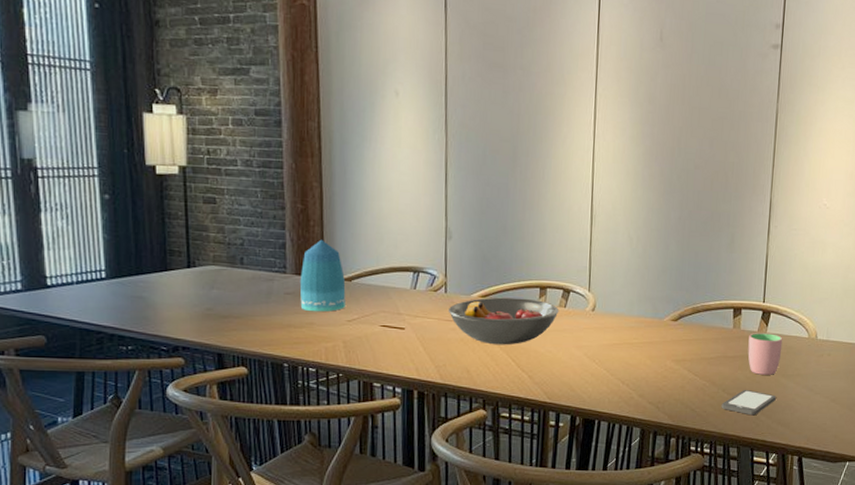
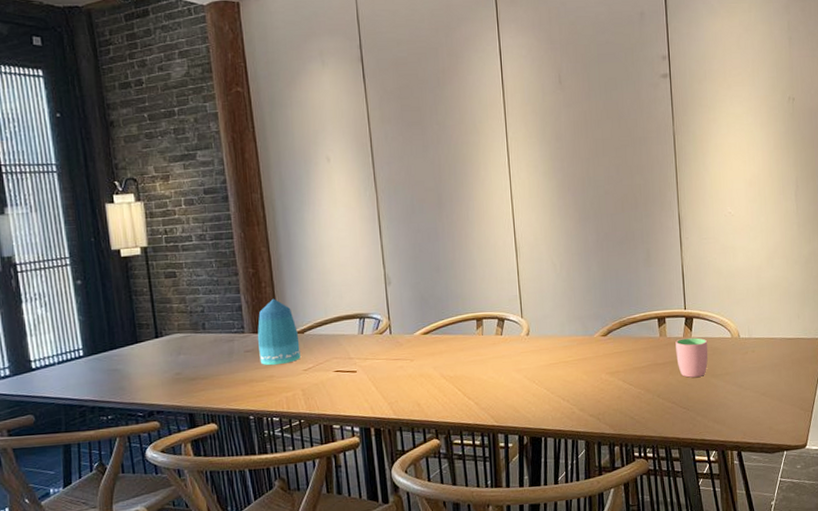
fruit bowl: present [448,297,559,345] -> none [394,330,496,377]
smartphone: present [721,389,776,416] -> none [658,392,709,417]

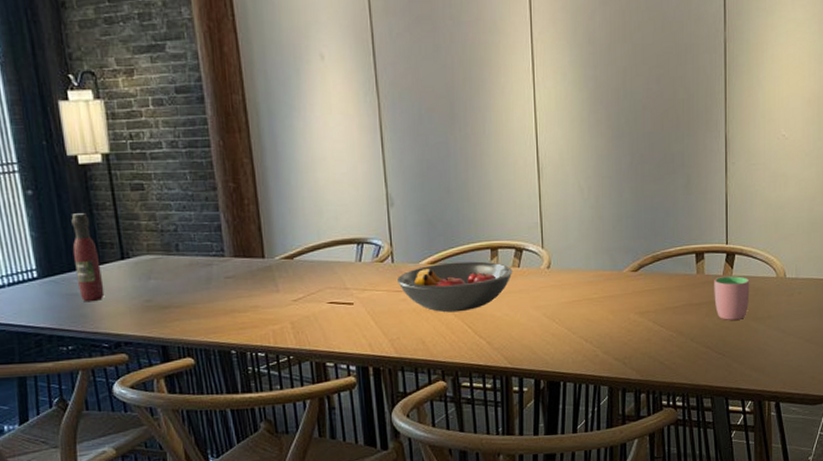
wine bottle: none [113,299,141,377] -> present [71,213,105,302]
vase: present [257,298,301,366] -> none [239,218,289,295]
fruit bowl: none [394,330,496,377] -> present [396,261,513,313]

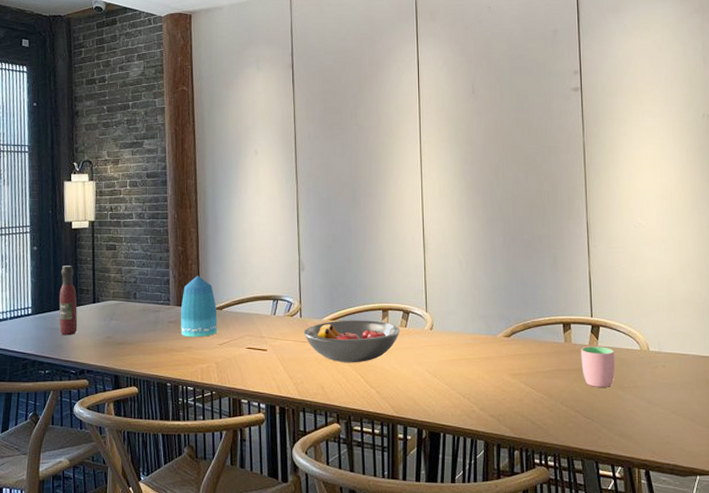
vase: none [239,218,289,295] -> present [180,275,218,338]

